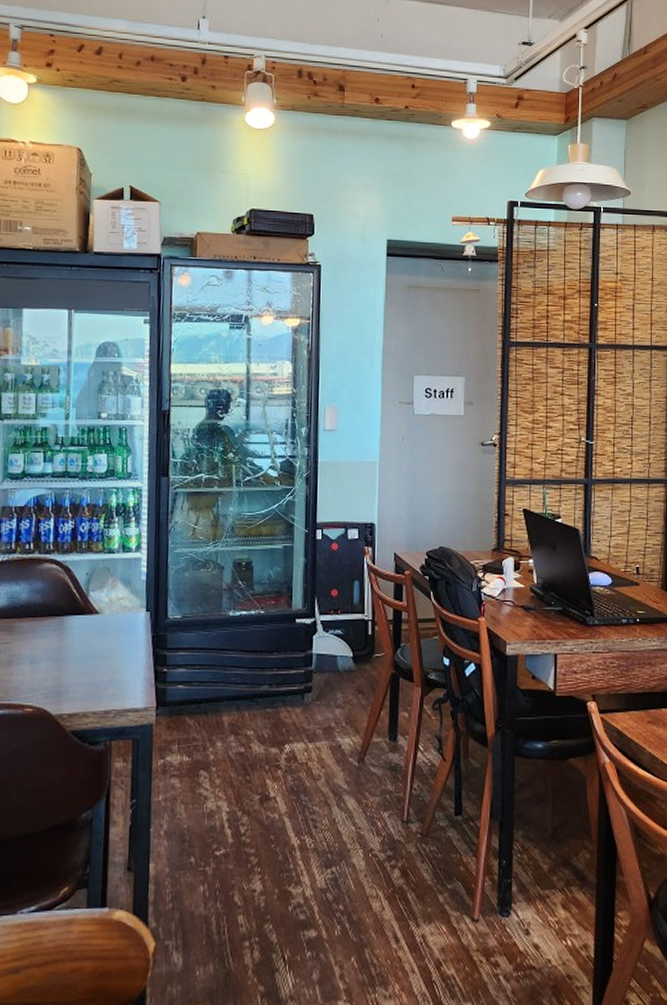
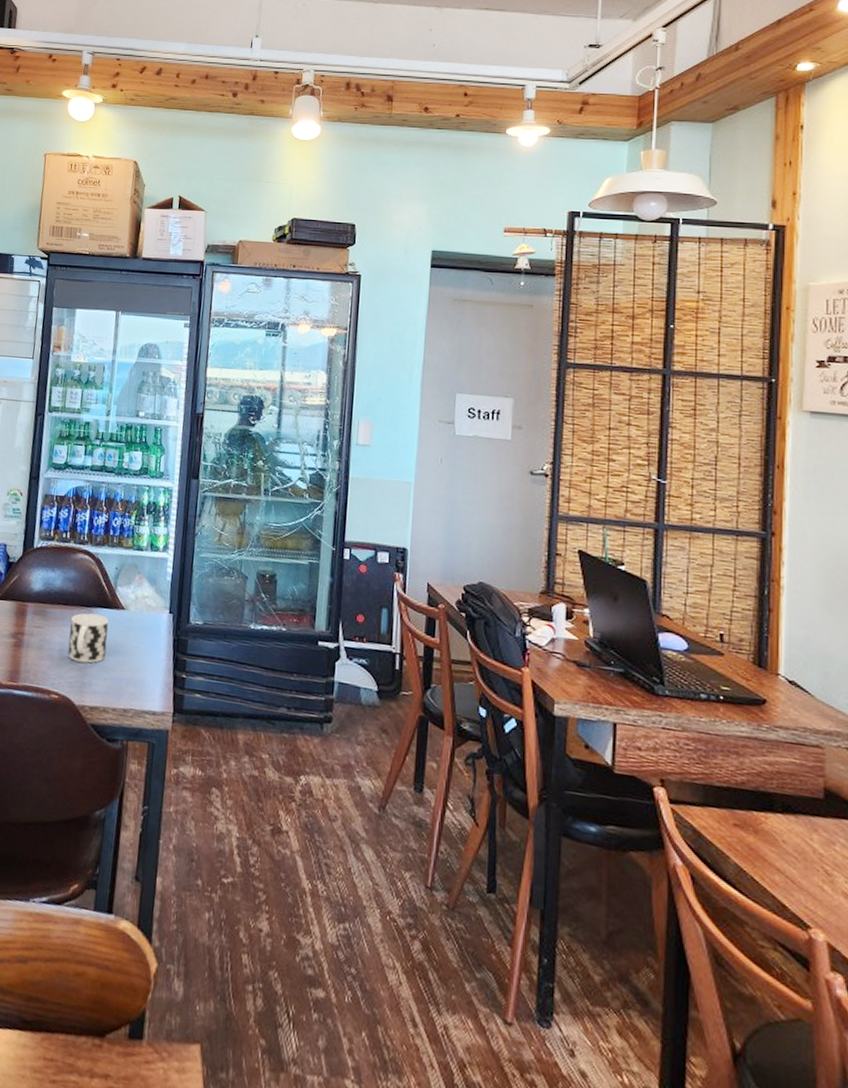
cup: none [40,622,83,672] -> present [67,613,109,664]

